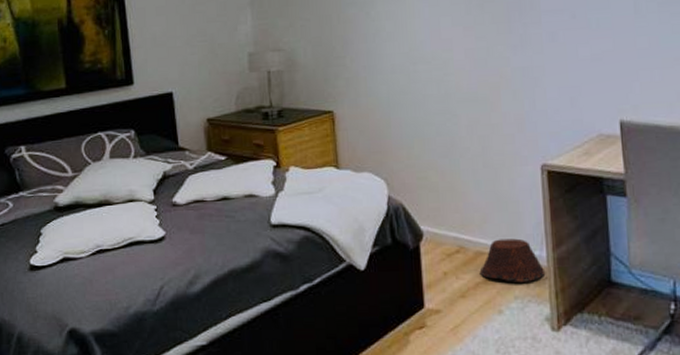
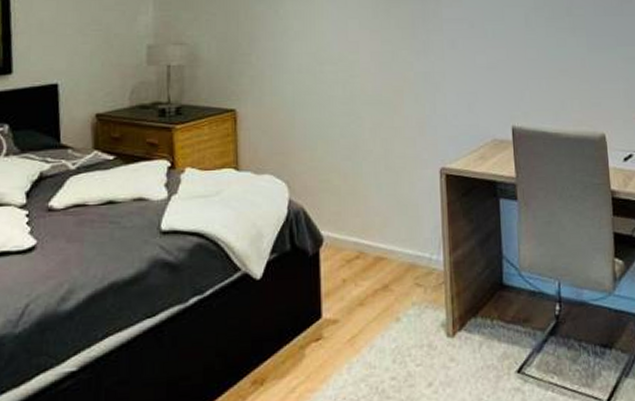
woven basket: present [479,238,546,282] -> none [378,242,442,288]

